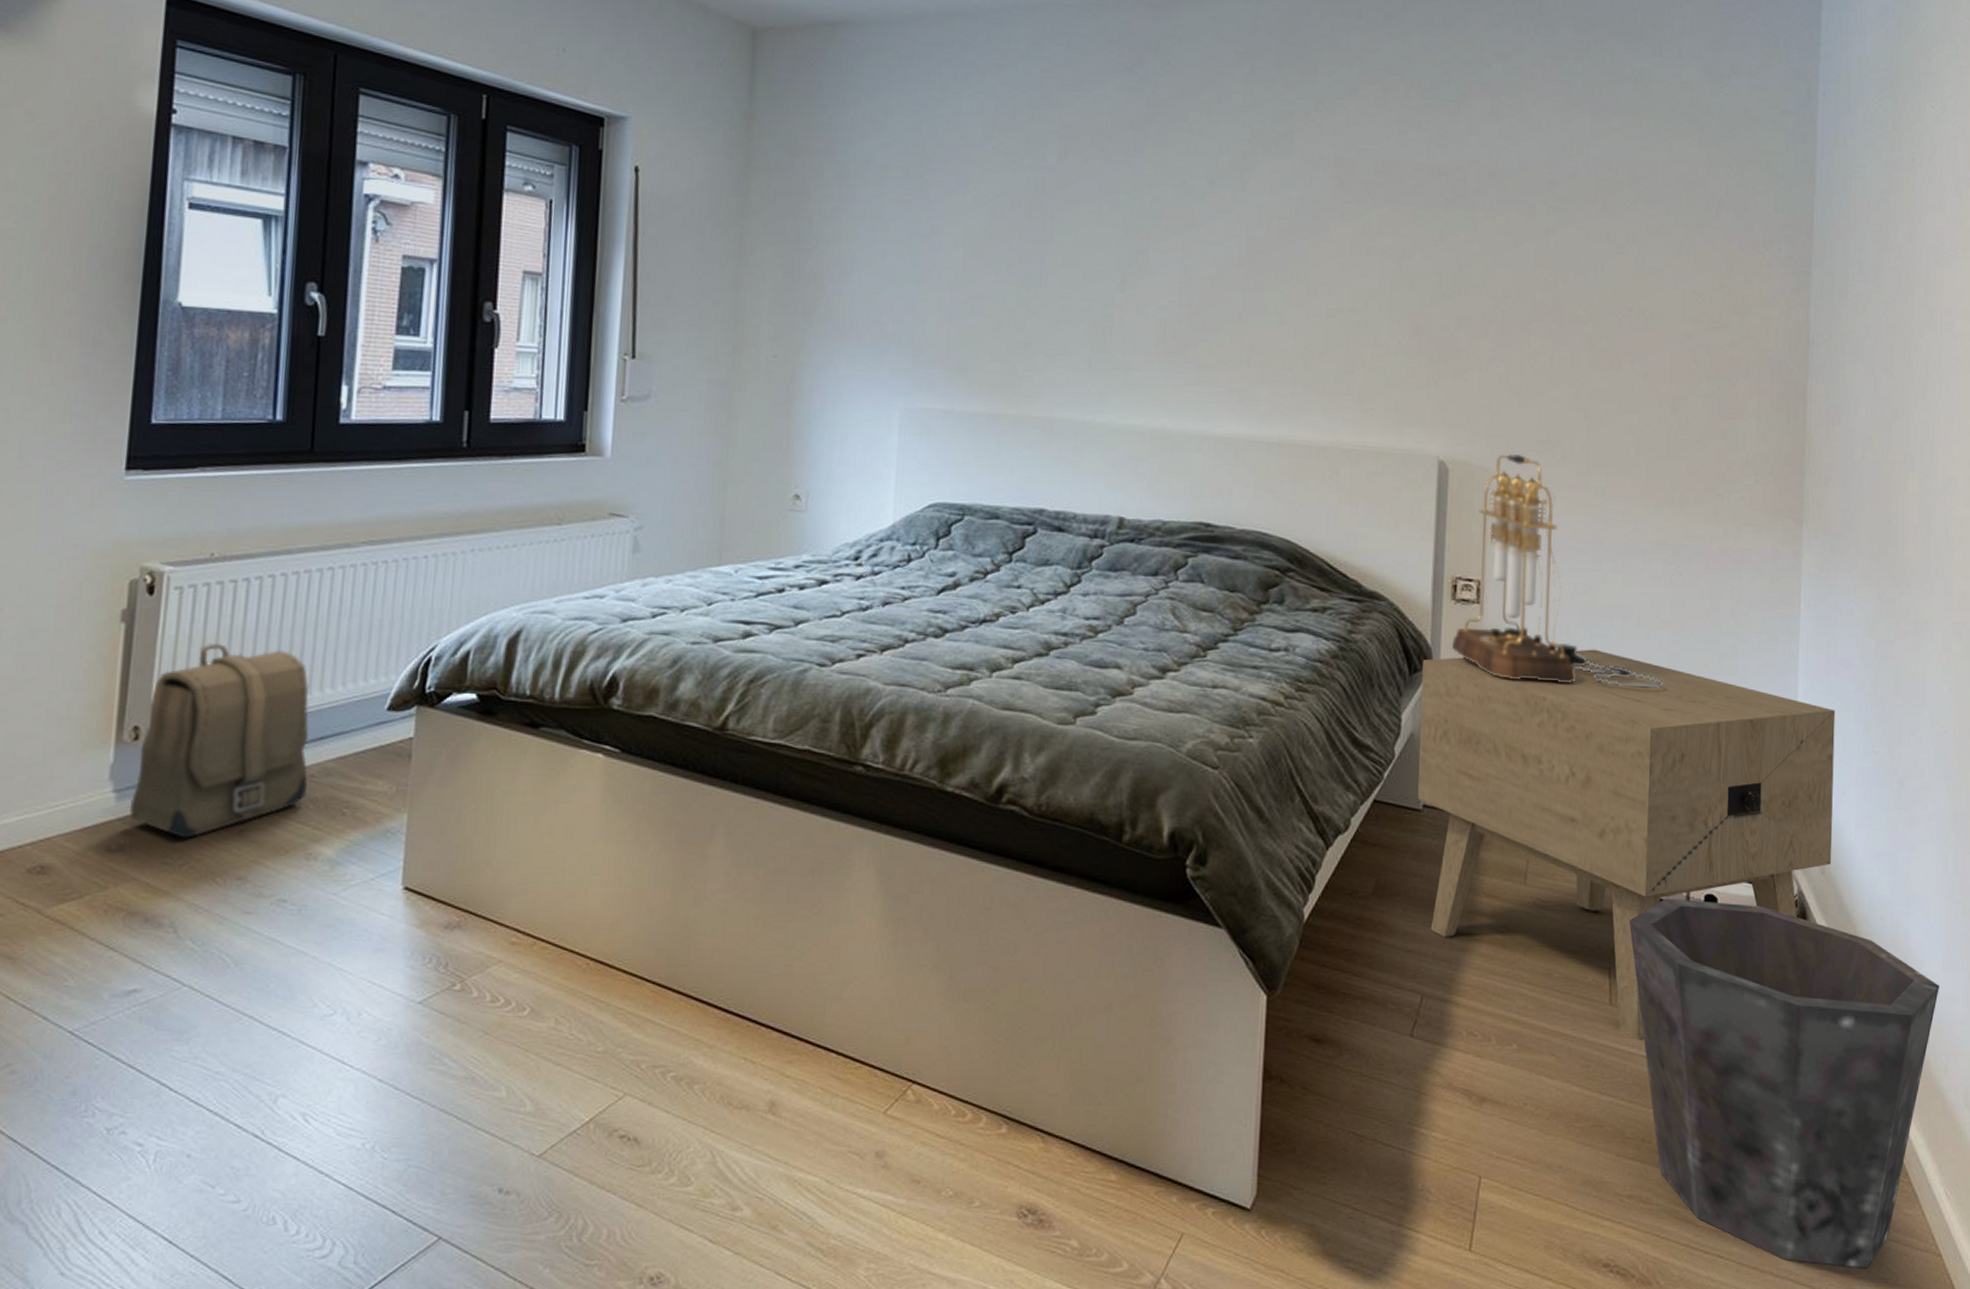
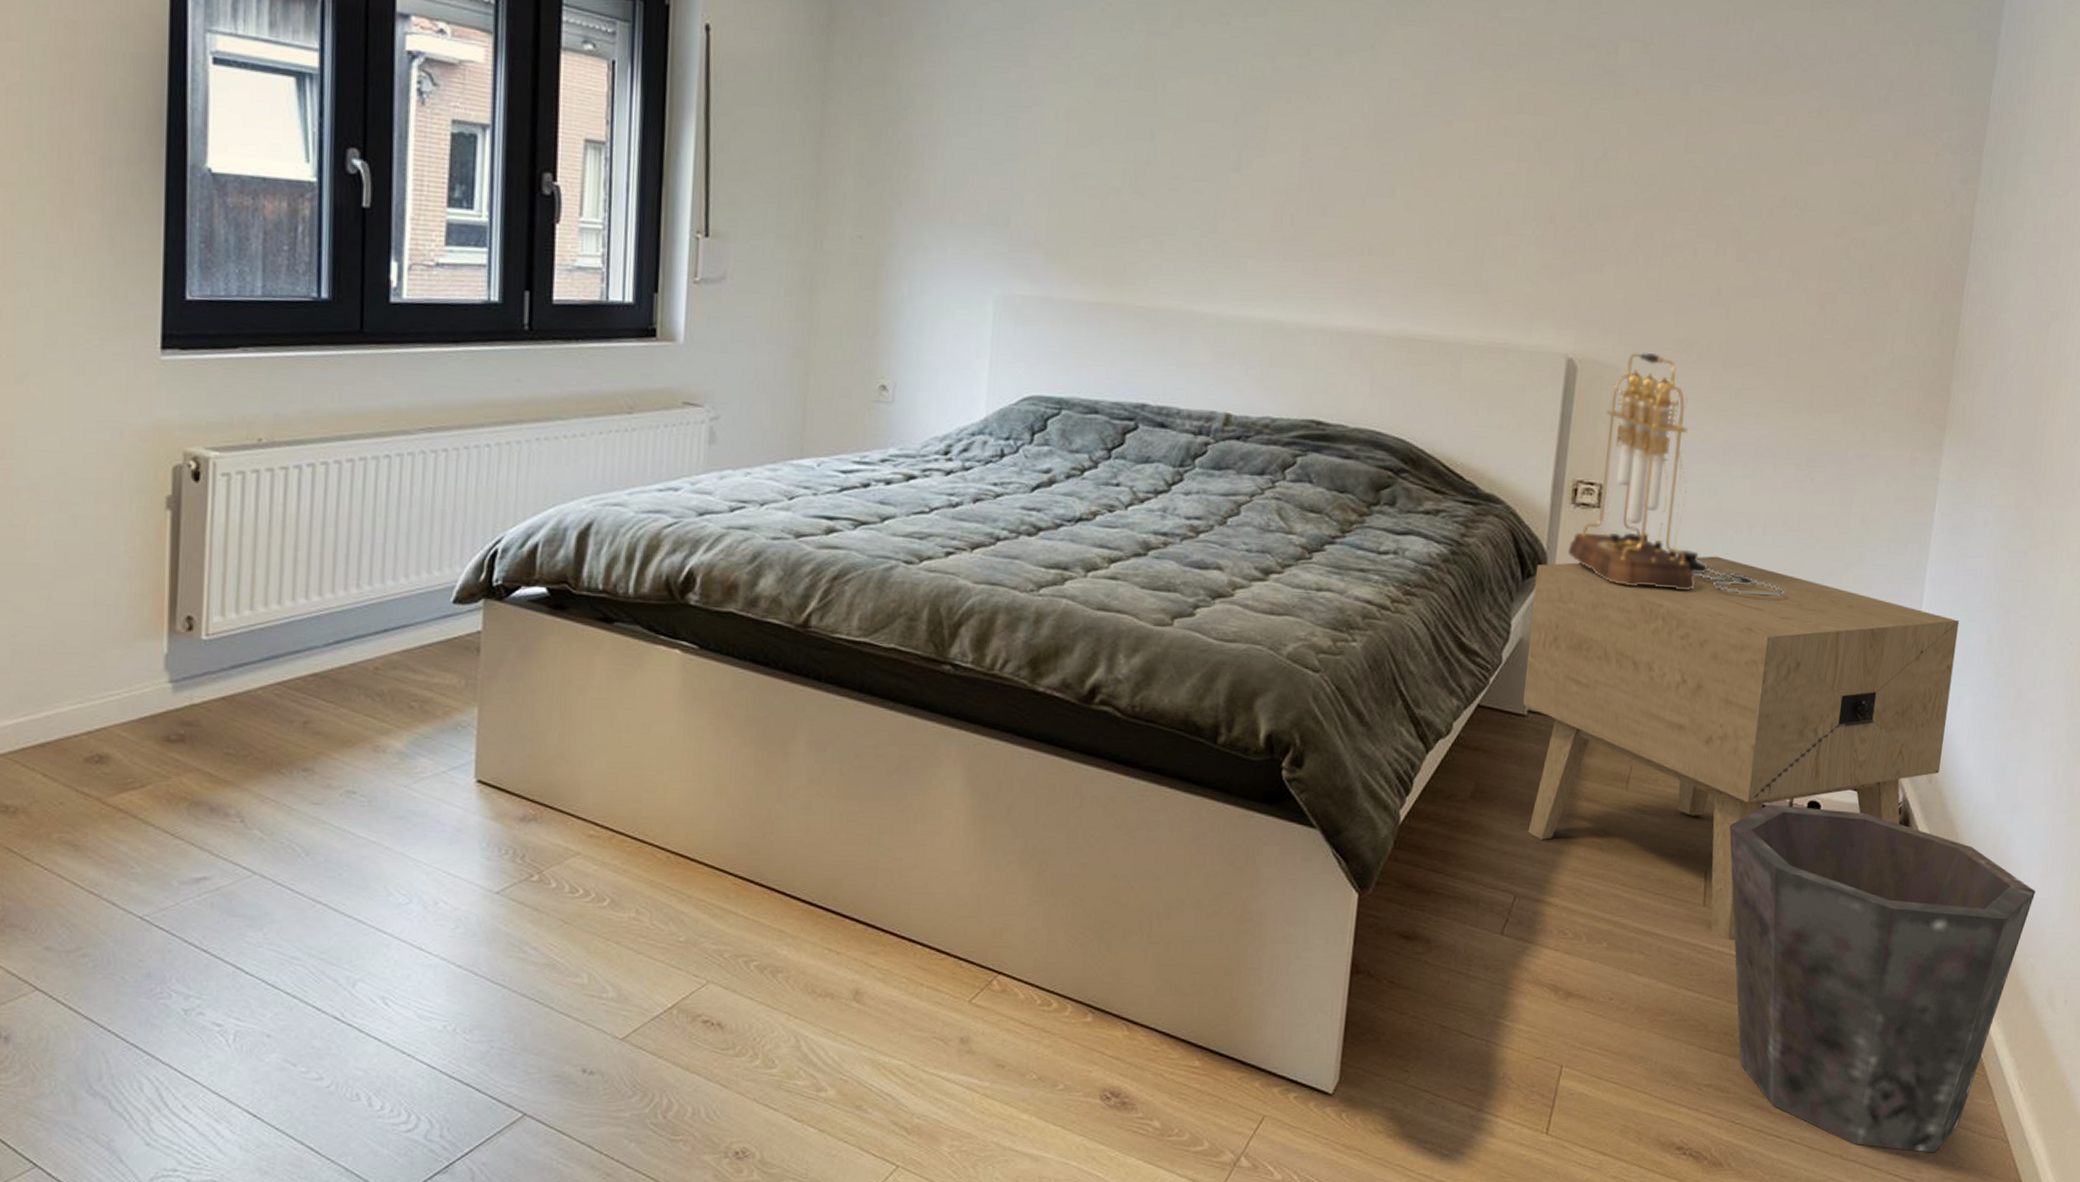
backpack: present [130,643,310,838] -> none [188,532,373,730]

